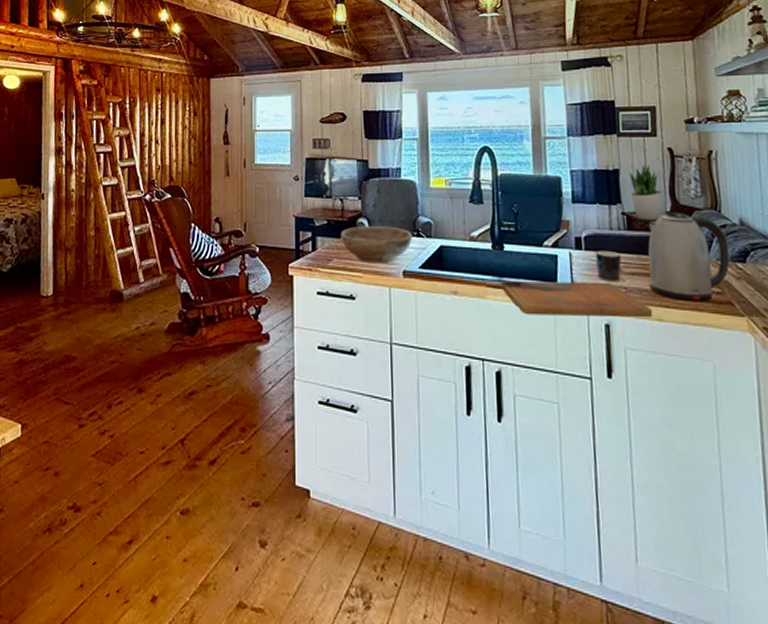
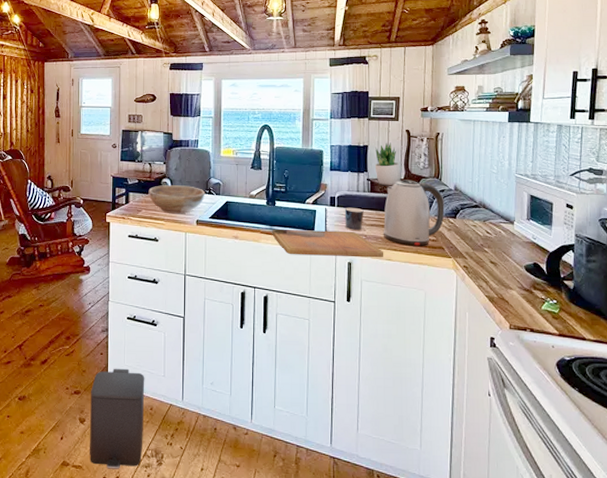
pedal bin: none [274,471,345,615] -> present [90,368,145,469]

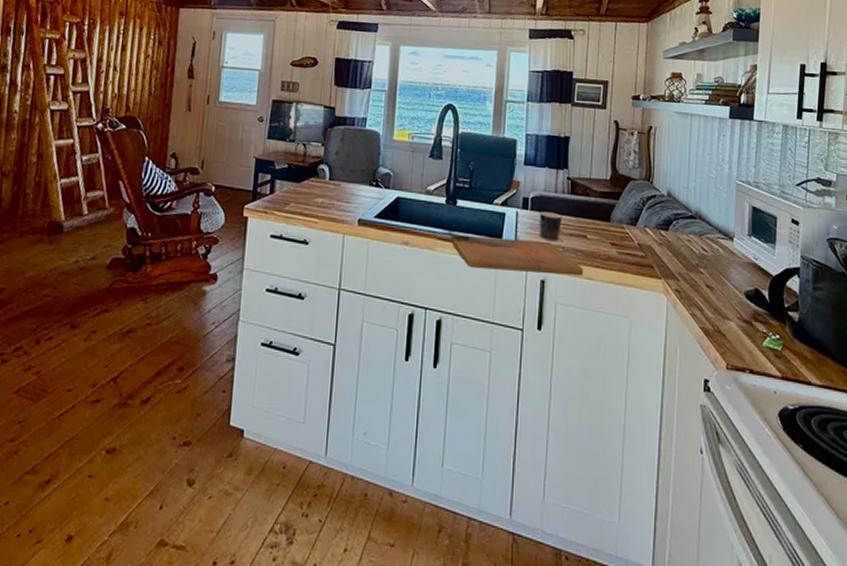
pedal bin: present [90,368,145,469] -> none [197,411,279,551]
bowl: present [148,185,206,214] -> none [300,172,372,211]
planter: present [374,142,401,187] -> none [576,134,607,189]
kettle: present [383,179,445,247] -> none [583,180,656,265]

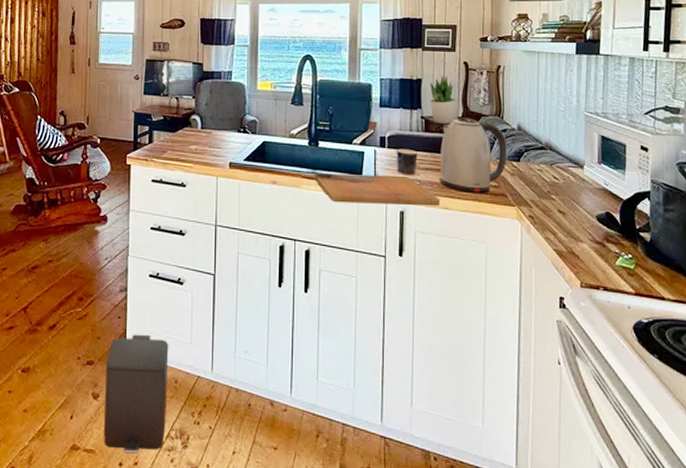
pedal bin: none [197,411,279,551] -> present [104,334,169,454]
planter: none [576,134,607,189] -> present [429,76,459,126]
kettle: none [583,180,656,265] -> present [439,118,507,194]

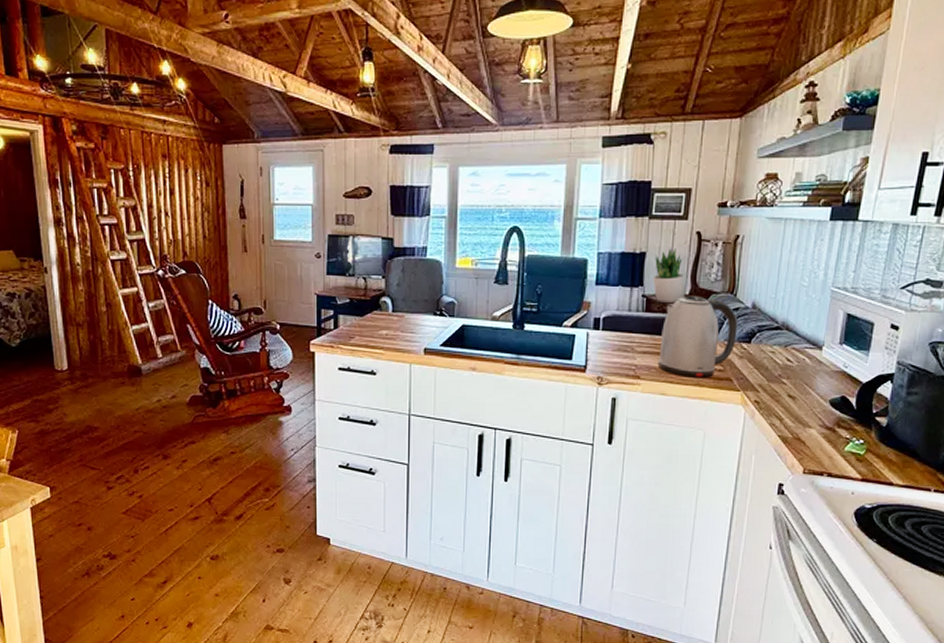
pedal bin: present [104,334,169,454] -> none [297,523,361,633]
cutting board: present [315,172,441,206] -> none [519,358,658,392]
mug: present [396,148,418,177] -> none [610,330,636,361]

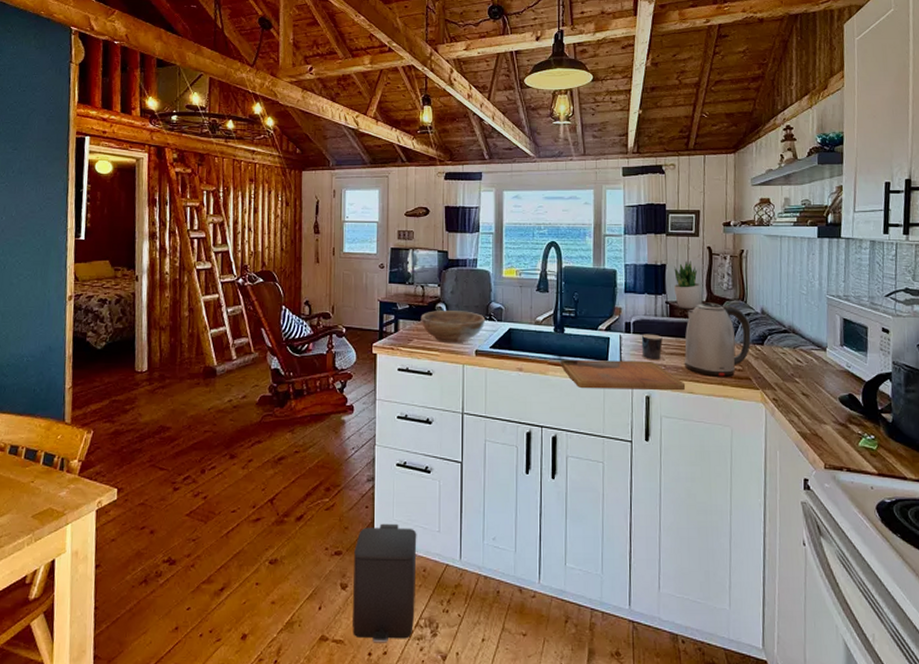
pedal bin: none [297,523,361,633] -> present [353,523,417,643]
bowl: none [363,305,436,341] -> present [421,311,486,344]
cutting board: none [519,358,658,392] -> present [561,359,686,391]
mug: none [610,330,636,361] -> present [641,334,663,362]

